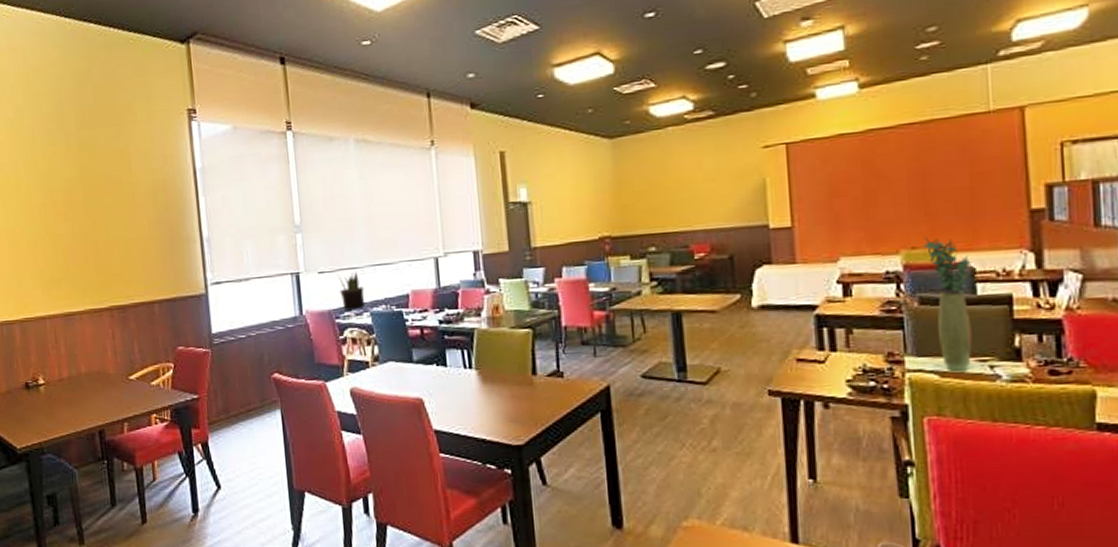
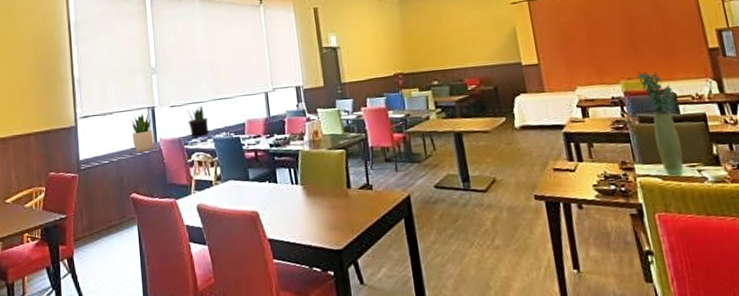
planter: none [272,279,299,328] -> present [132,112,154,154]

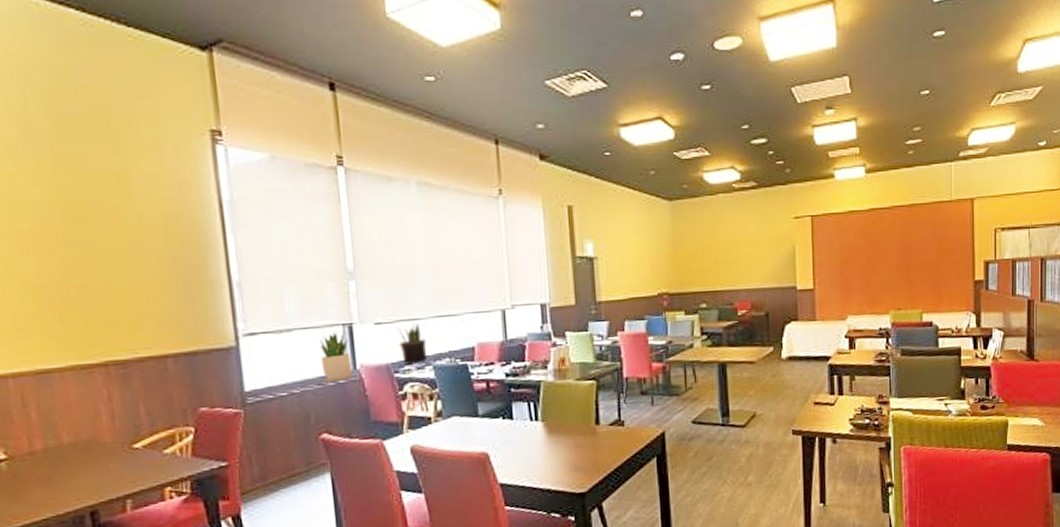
vase: present [636,70,684,176] -> none [906,301,936,410]

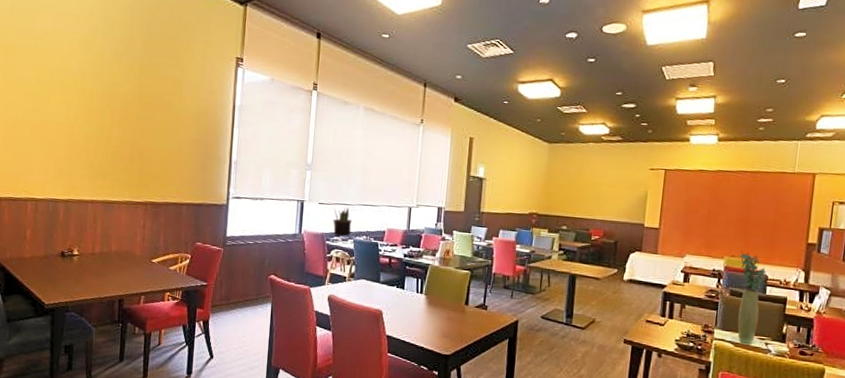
planter: present [320,330,353,384] -> none [278,204,299,241]
vase: none [906,301,936,410] -> present [737,250,767,345]

